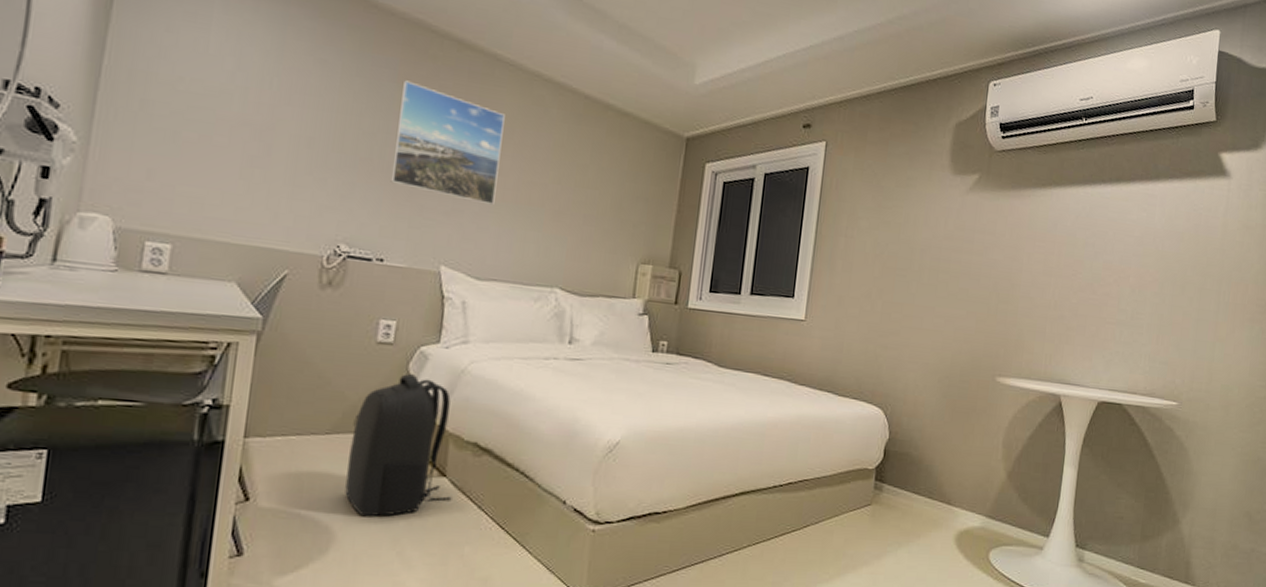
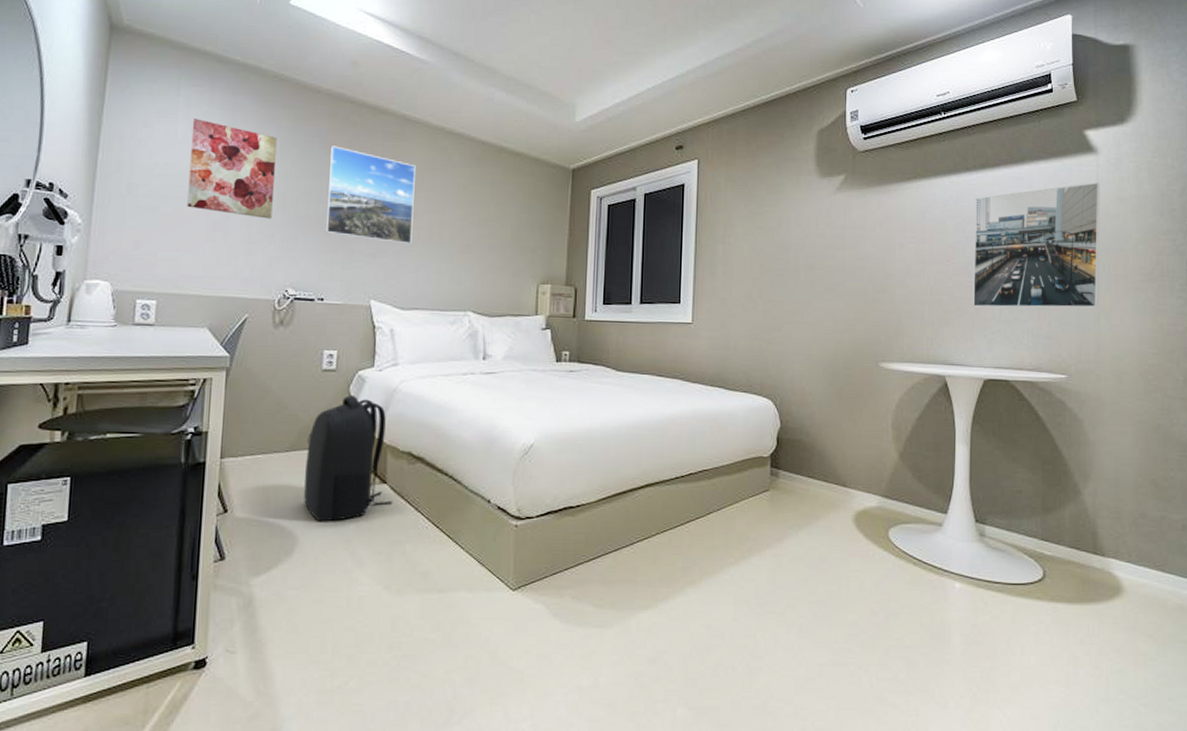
wall art: none [217,28,338,160] -> present [187,118,278,219]
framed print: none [1094,207,1229,336] -> present [972,182,1100,308]

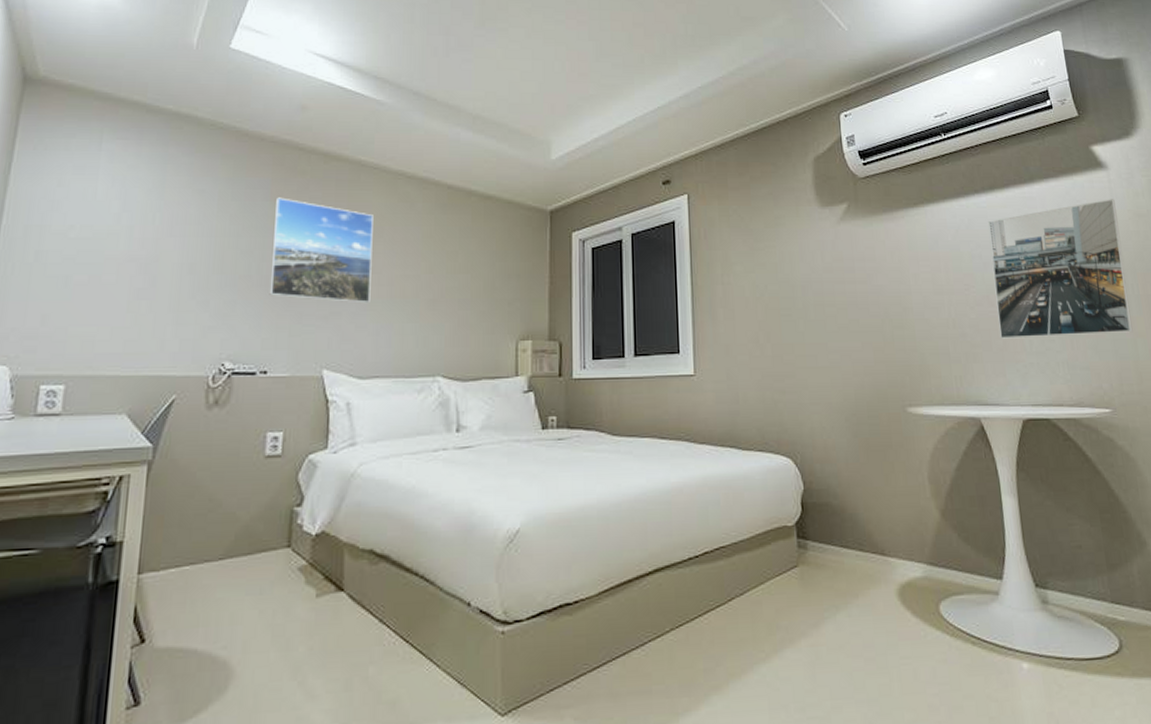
wall art: present [187,118,278,219] -> none [106,174,215,283]
backpack: present [304,396,393,522] -> none [241,485,352,646]

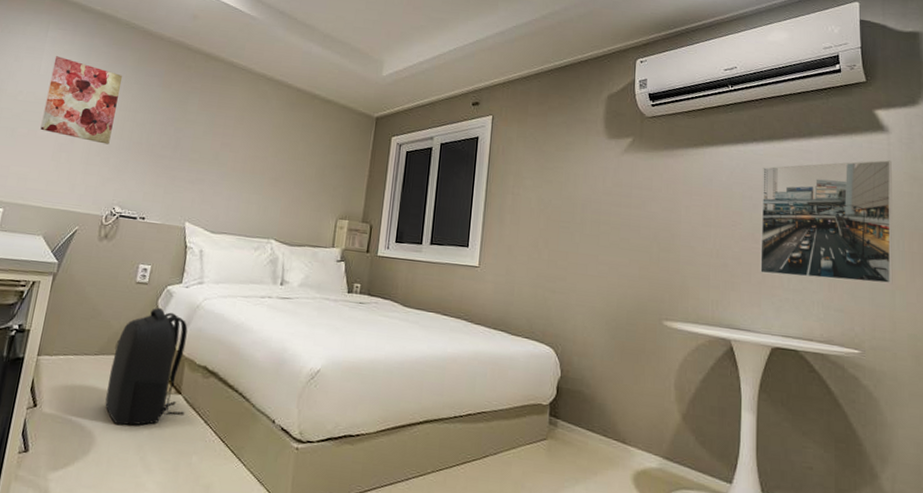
wall art: none [106,174,215,283] -> present [40,56,123,145]
backpack: none [241,485,352,646] -> present [105,308,188,426]
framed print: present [269,197,373,304] -> none [153,85,238,175]

